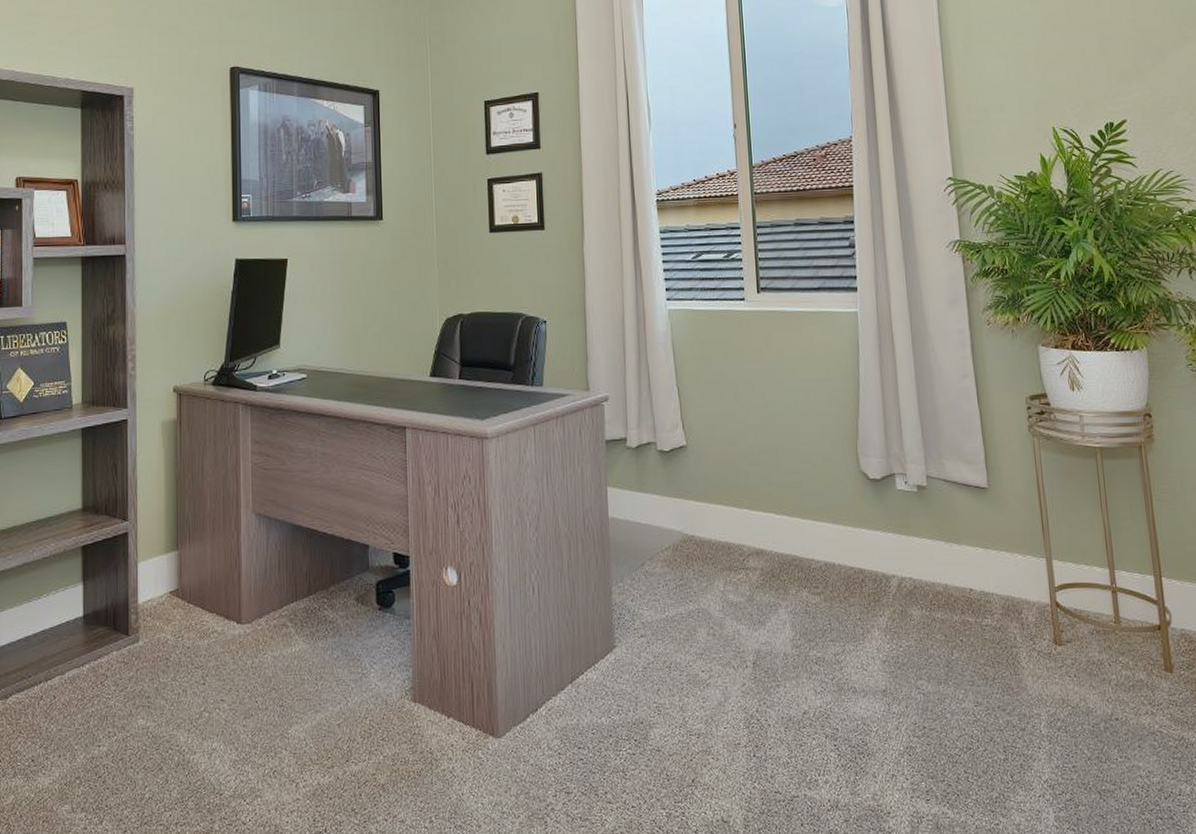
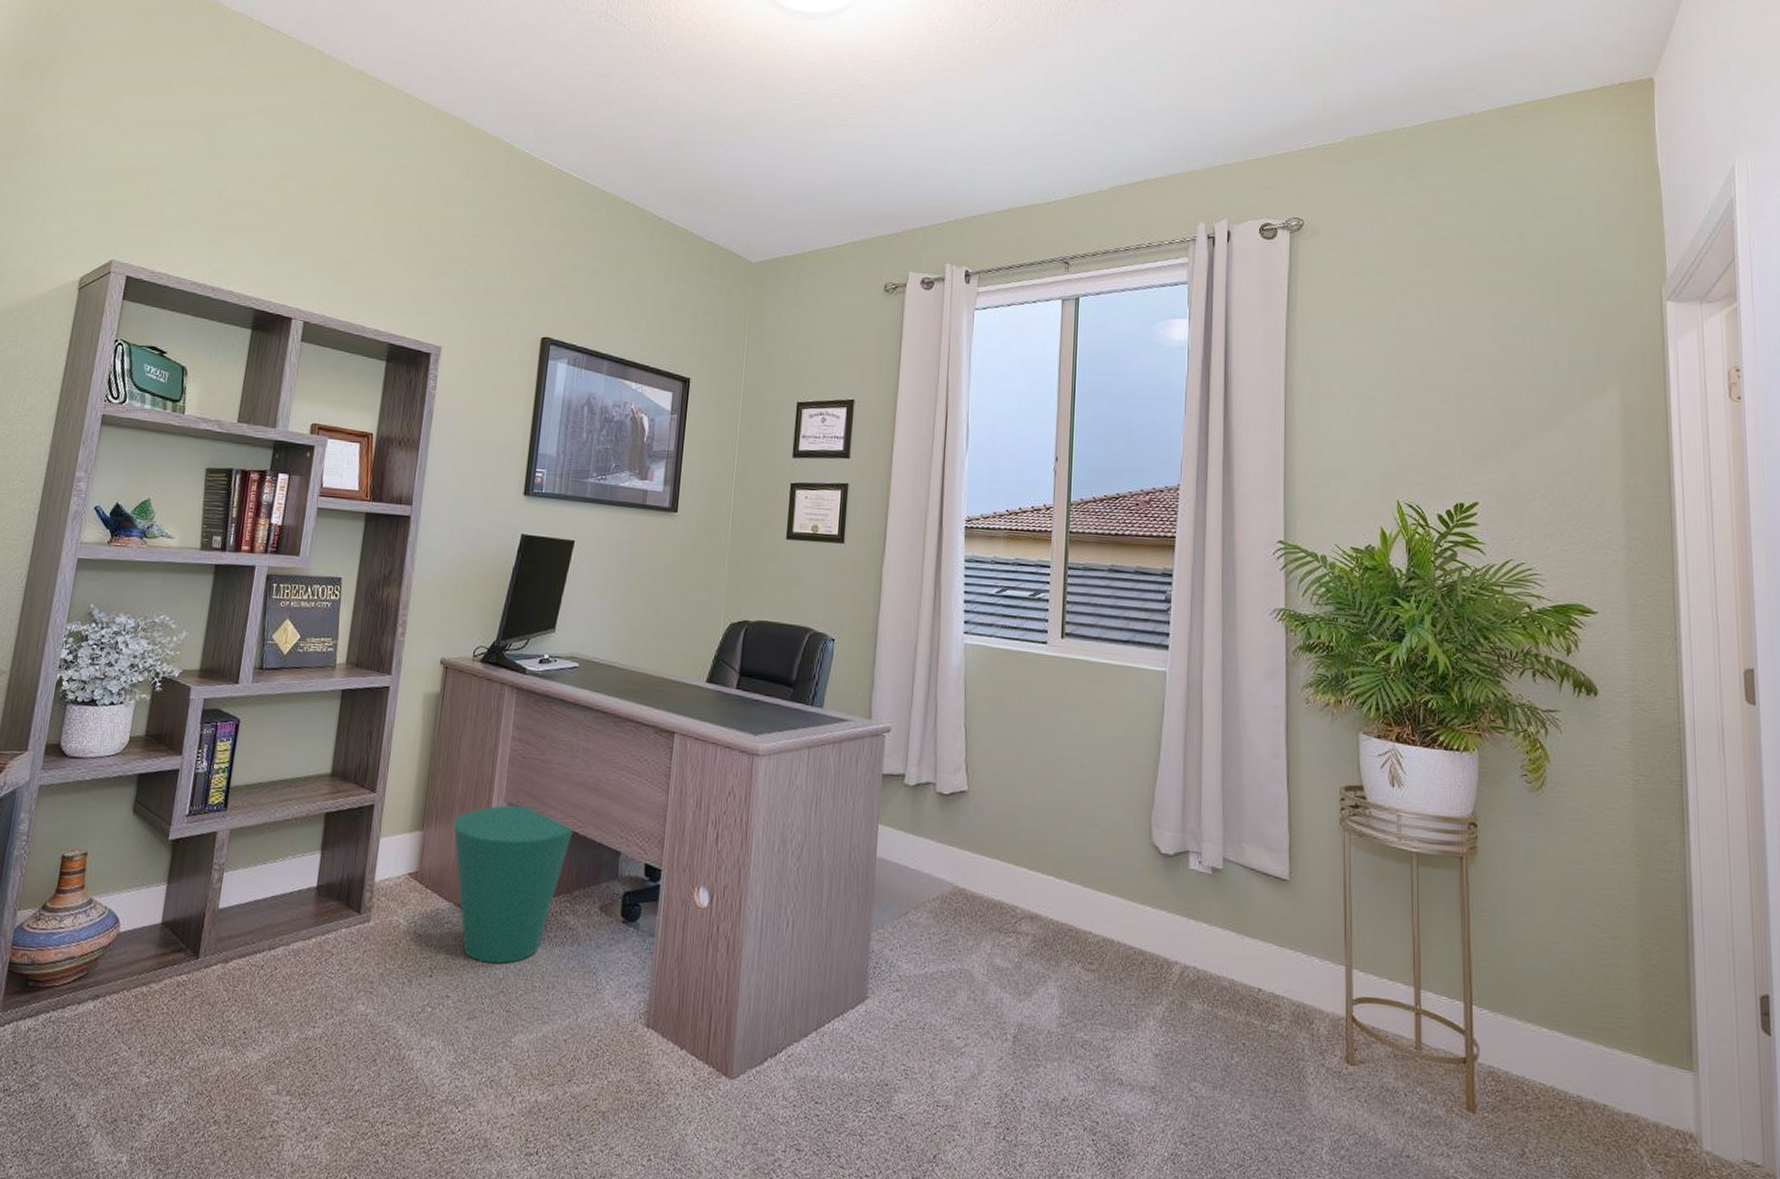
waste bin: none [206,514,322,665] -> present [453,804,574,964]

